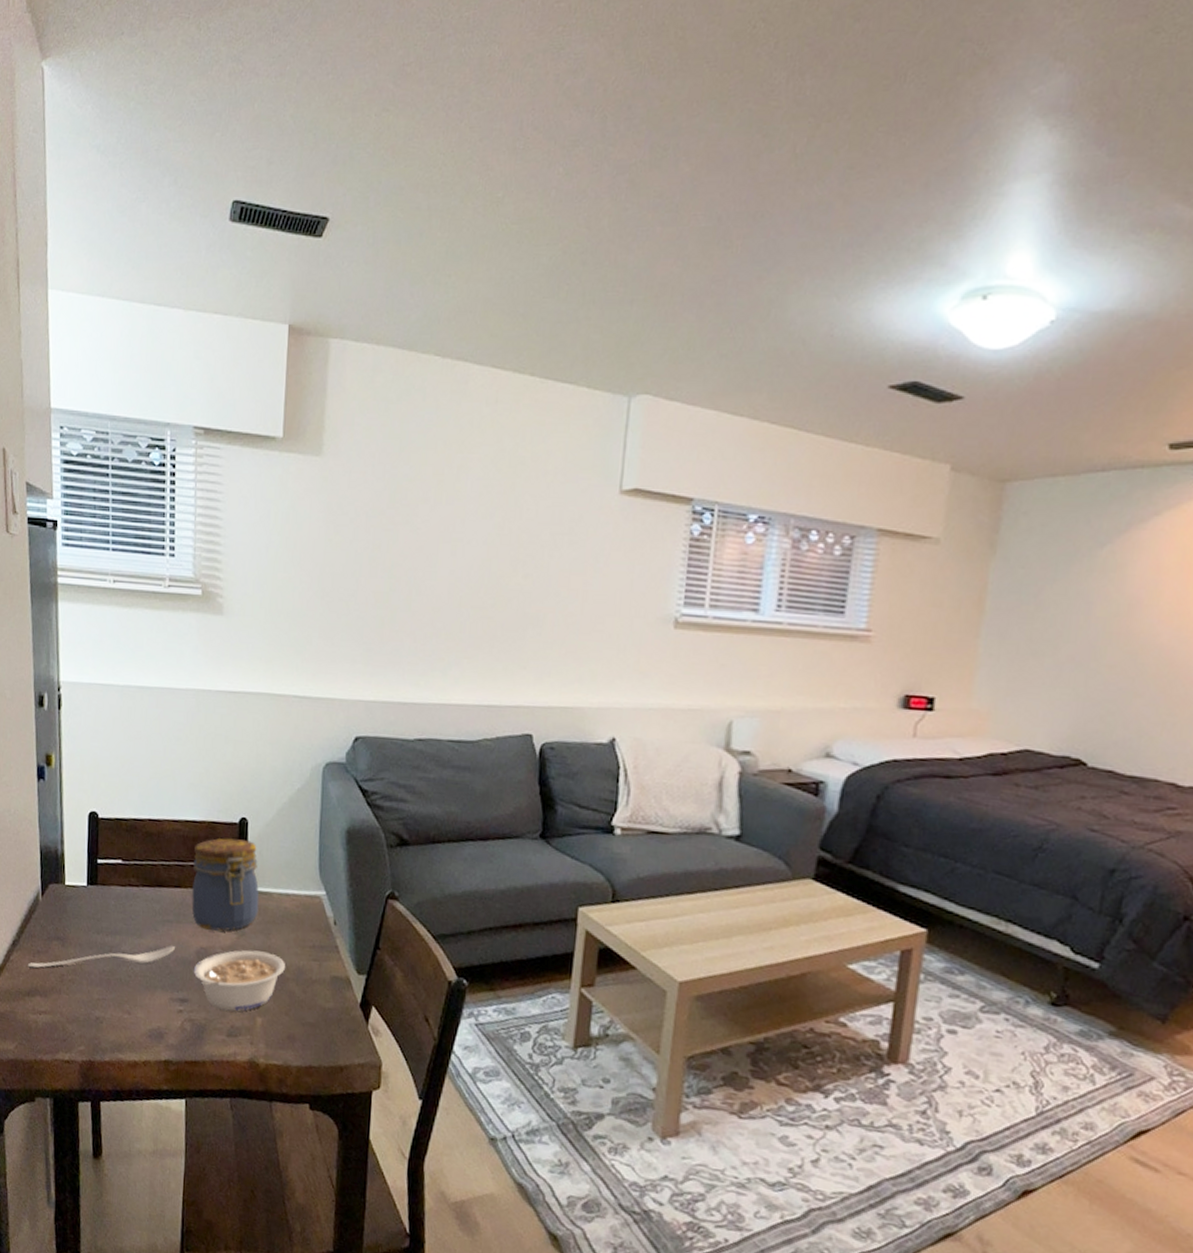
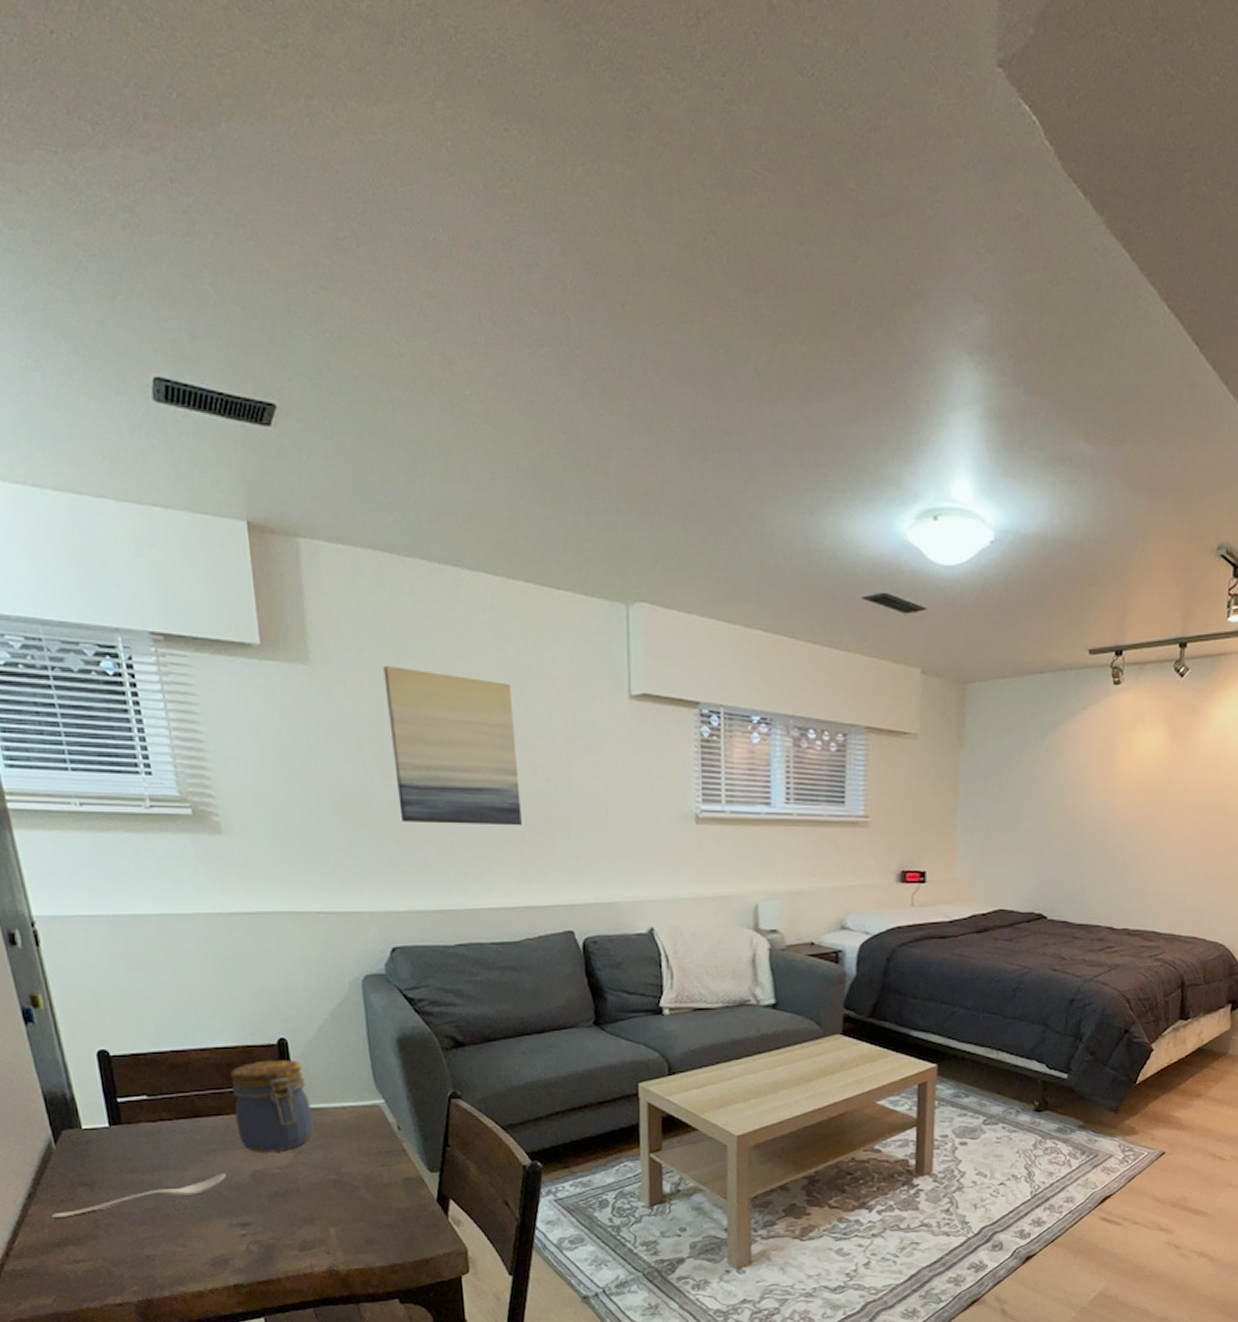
legume: present [193,950,285,1012] -> none [250,1165,352,1227]
wall art: none [381,459,503,621] -> present [383,666,522,826]

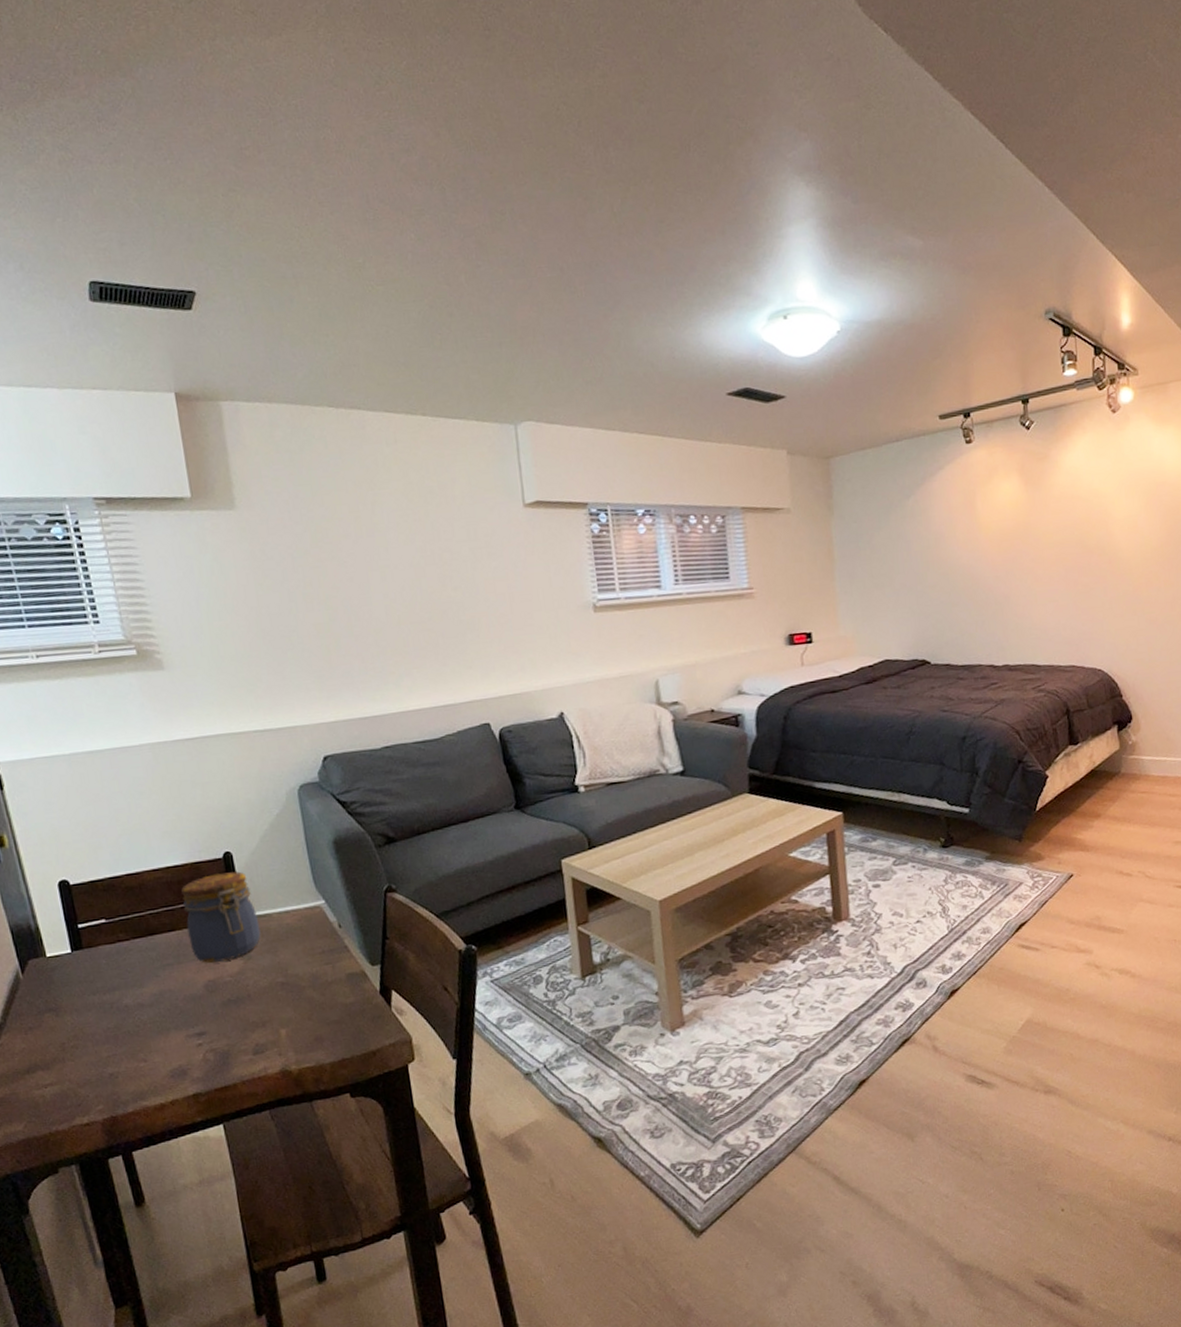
spoon: present [51,1174,226,1219] -> none [20,987,181,1046]
wall art: present [383,666,522,826] -> none [301,502,435,640]

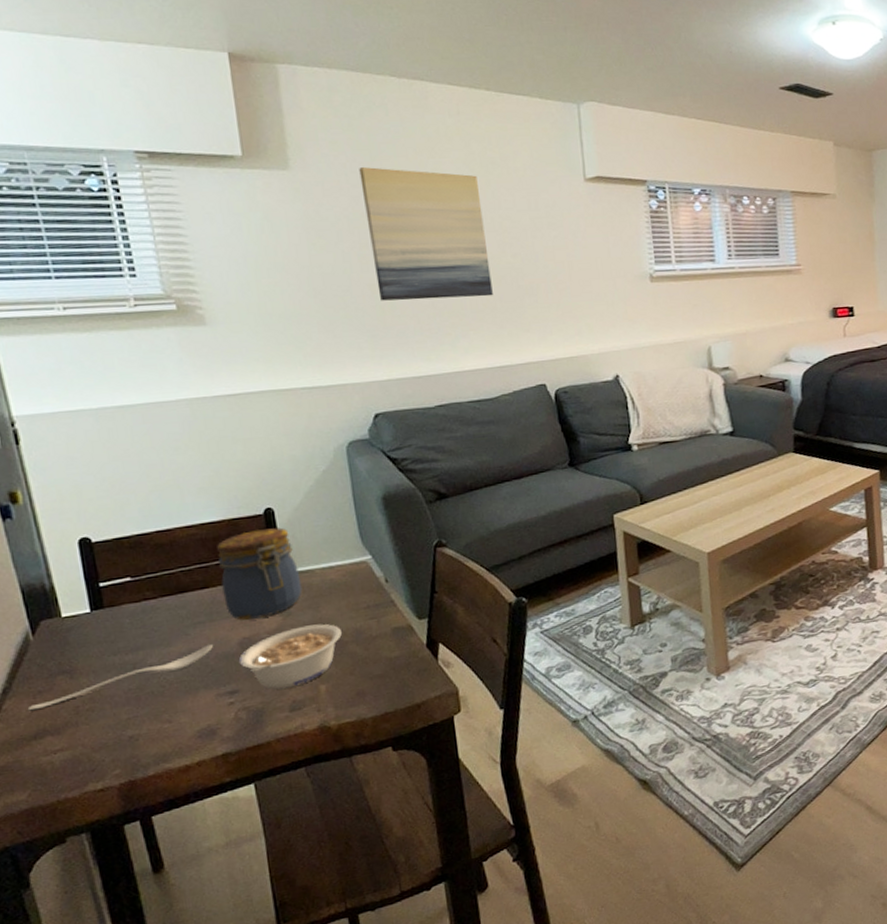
spoon: none [20,987,181,1046] -> present [27,645,213,711]
legume: none [205,968,299,1033] -> present [238,624,342,690]
wall art: none [301,502,435,640] -> present [359,167,493,301]

